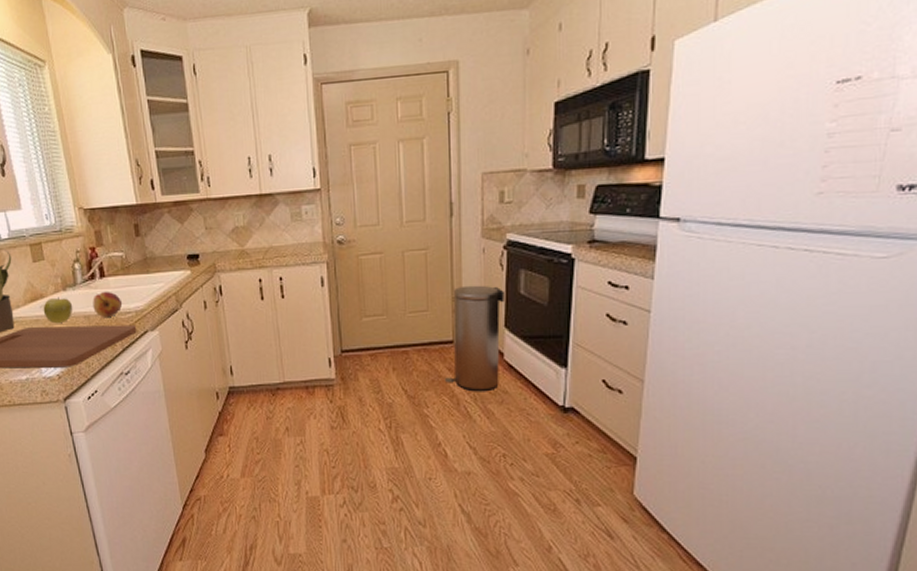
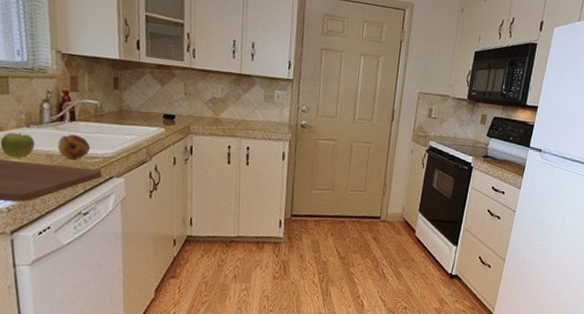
pedal bin: present [444,285,504,392] -> none [369,175,422,259]

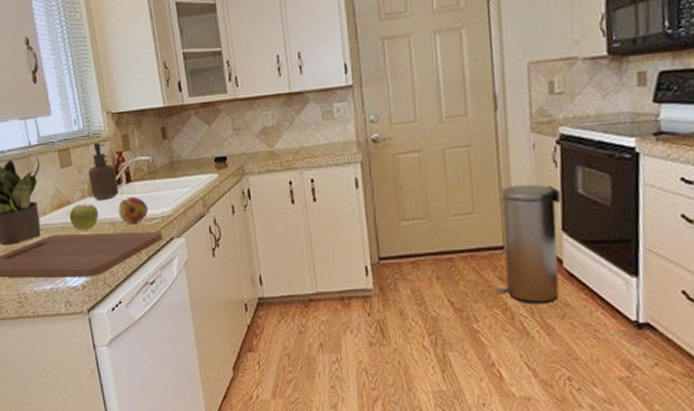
soap dispenser: none [27,77,61,133] -> present [88,142,119,200]
pedal bin: none [369,175,422,259] -> present [495,184,560,305]

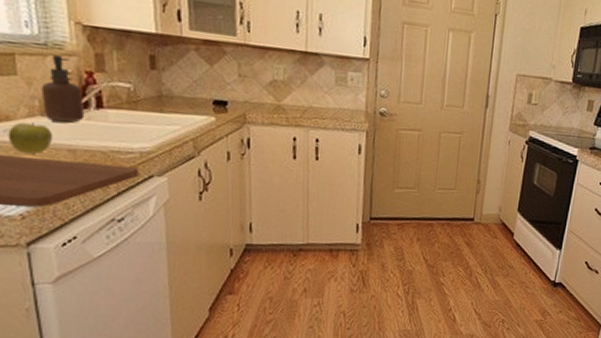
fruit: present [119,196,149,225] -> none [82,124,124,156]
pedal bin: present [495,184,560,305] -> none [461,171,521,266]

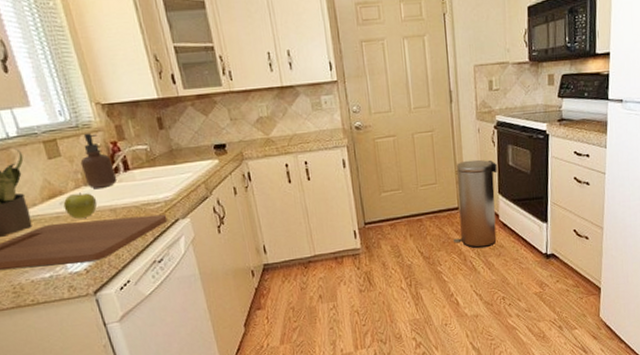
pedal bin: none [461,171,521,266] -> present [452,159,497,249]

